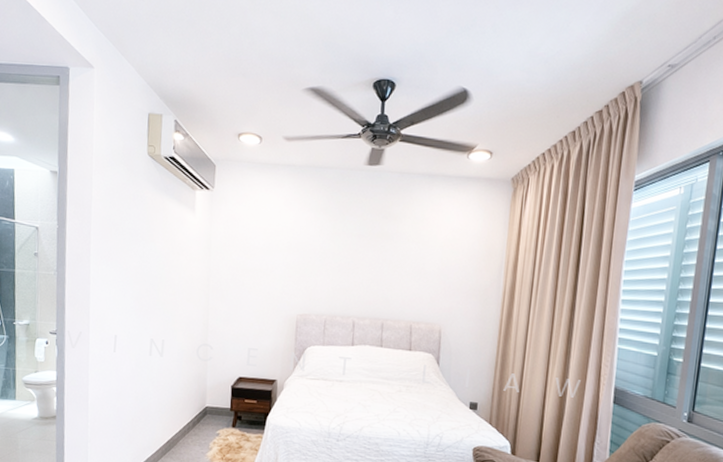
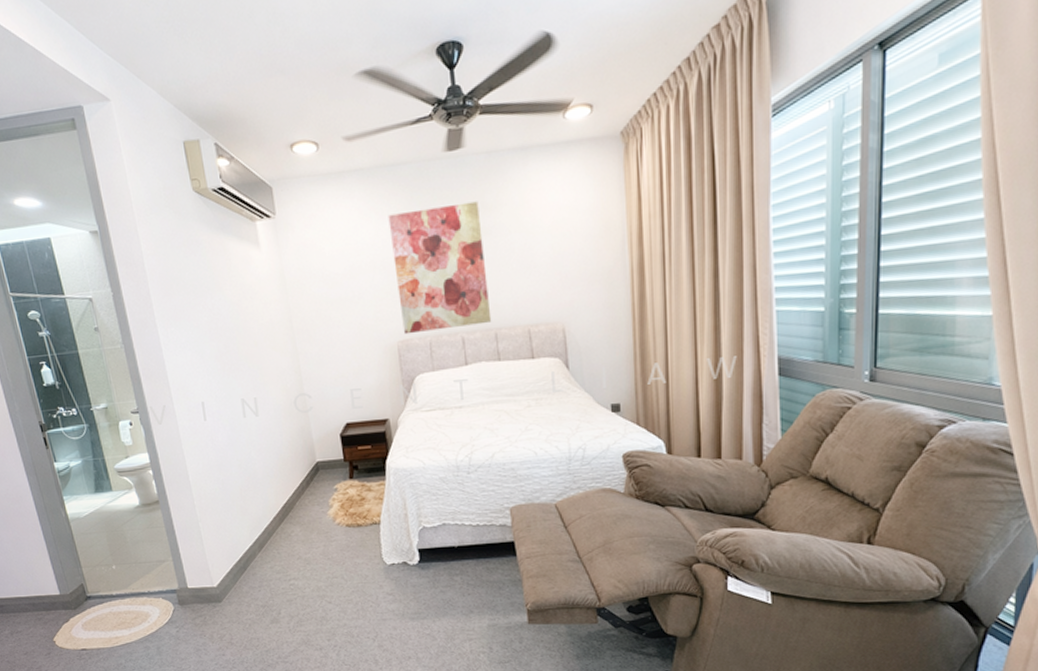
wall art: none [304,207,387,314] -> present [388,201,492,335]

